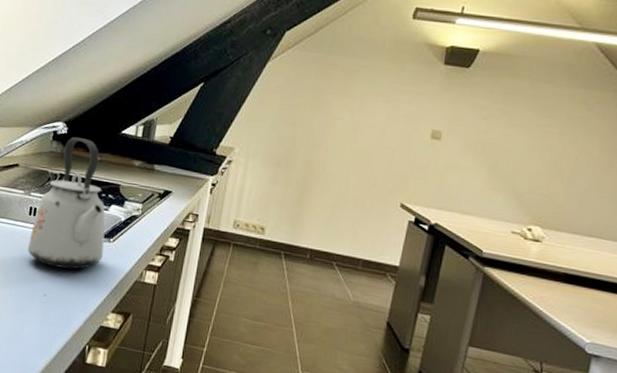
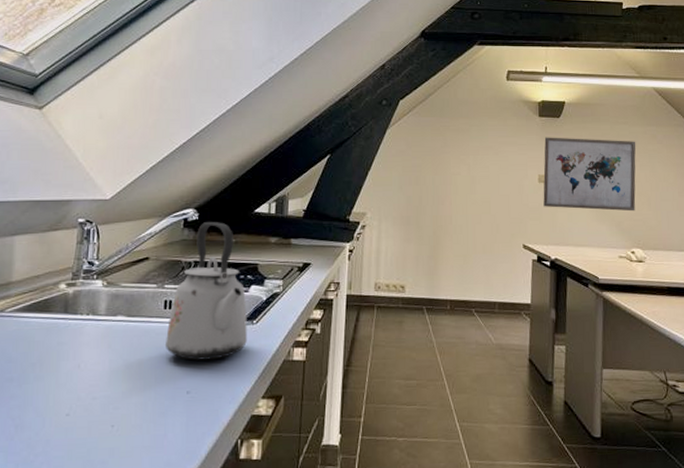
wall art: none [432,88,560,185] -> present [543,137,636,212]

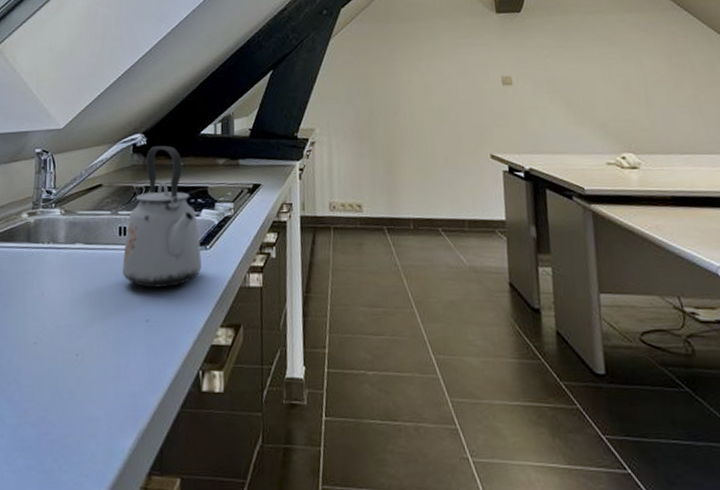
wall art: present [543,137,636,212] -> none [504,31,622,112]

